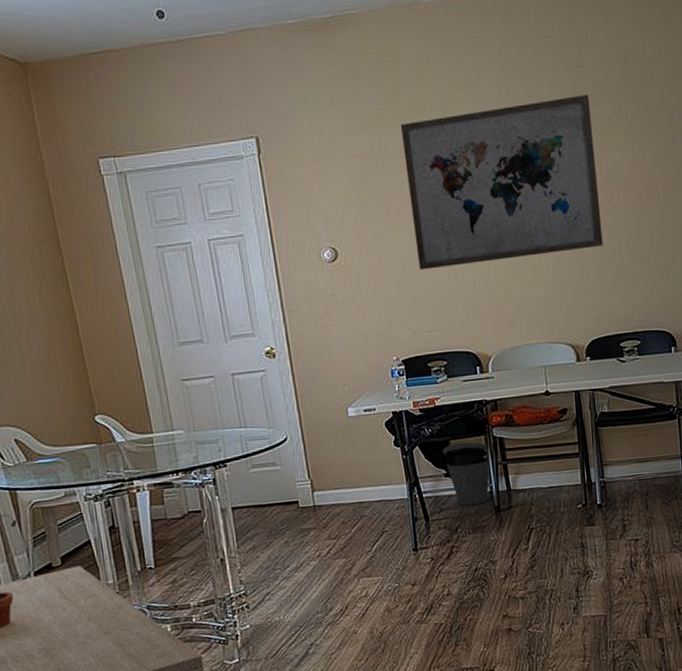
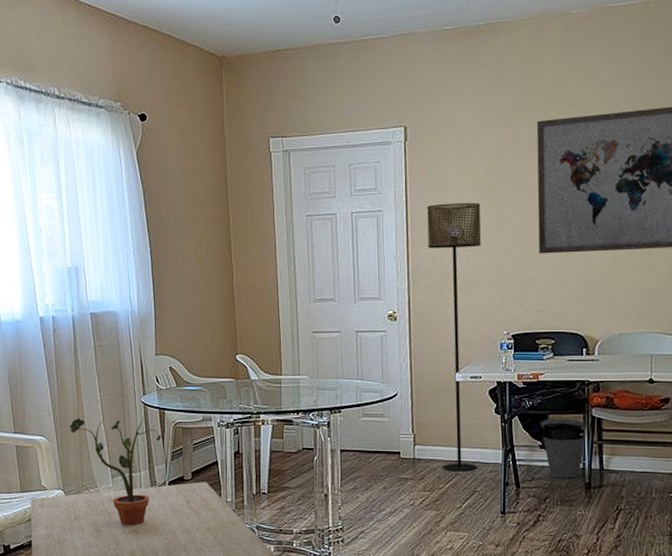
floor lamp: none [293,219,383,515] -> present [427,203,482,472]

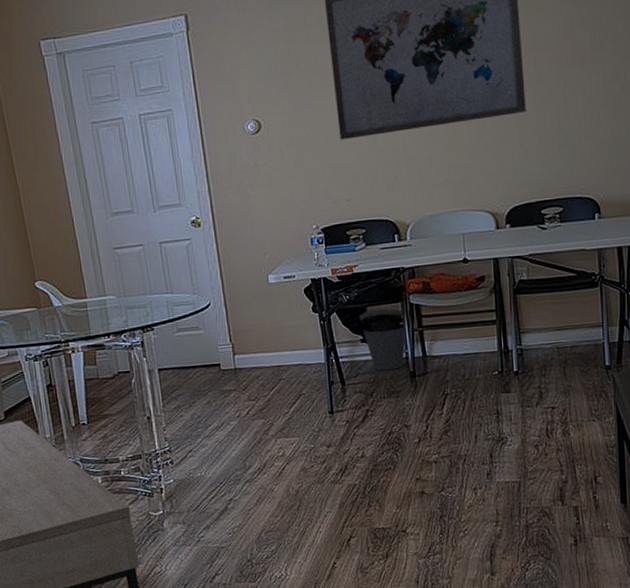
floor lamp: present [427,203,482,472] -> none [219,91,300,378]

